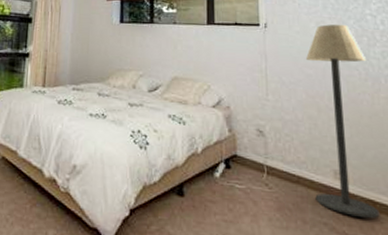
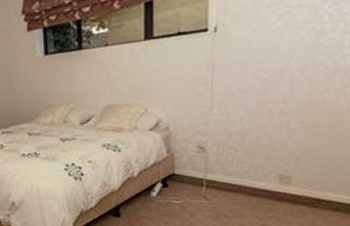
floor lamp: present [306,24,380,218] -> none [255,10,339,215]

